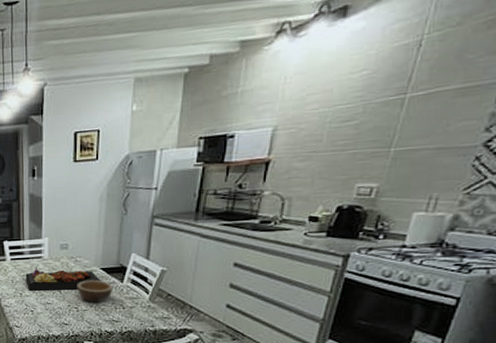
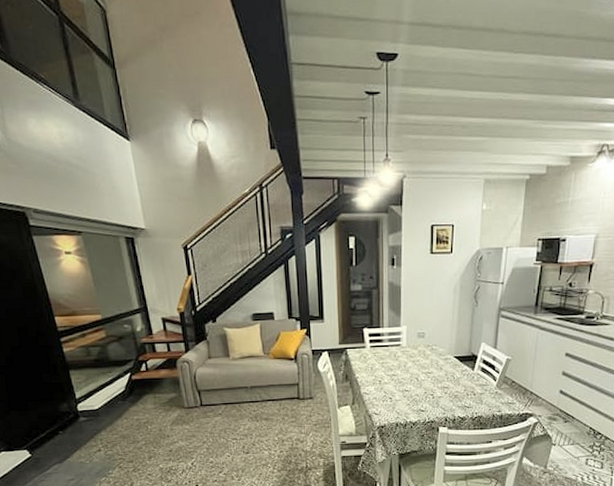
food platter: present [25,268,101,291] -> none [384,356,455,378]
bowl: present [77,280,113,302] -> none [433,368,465,389]

